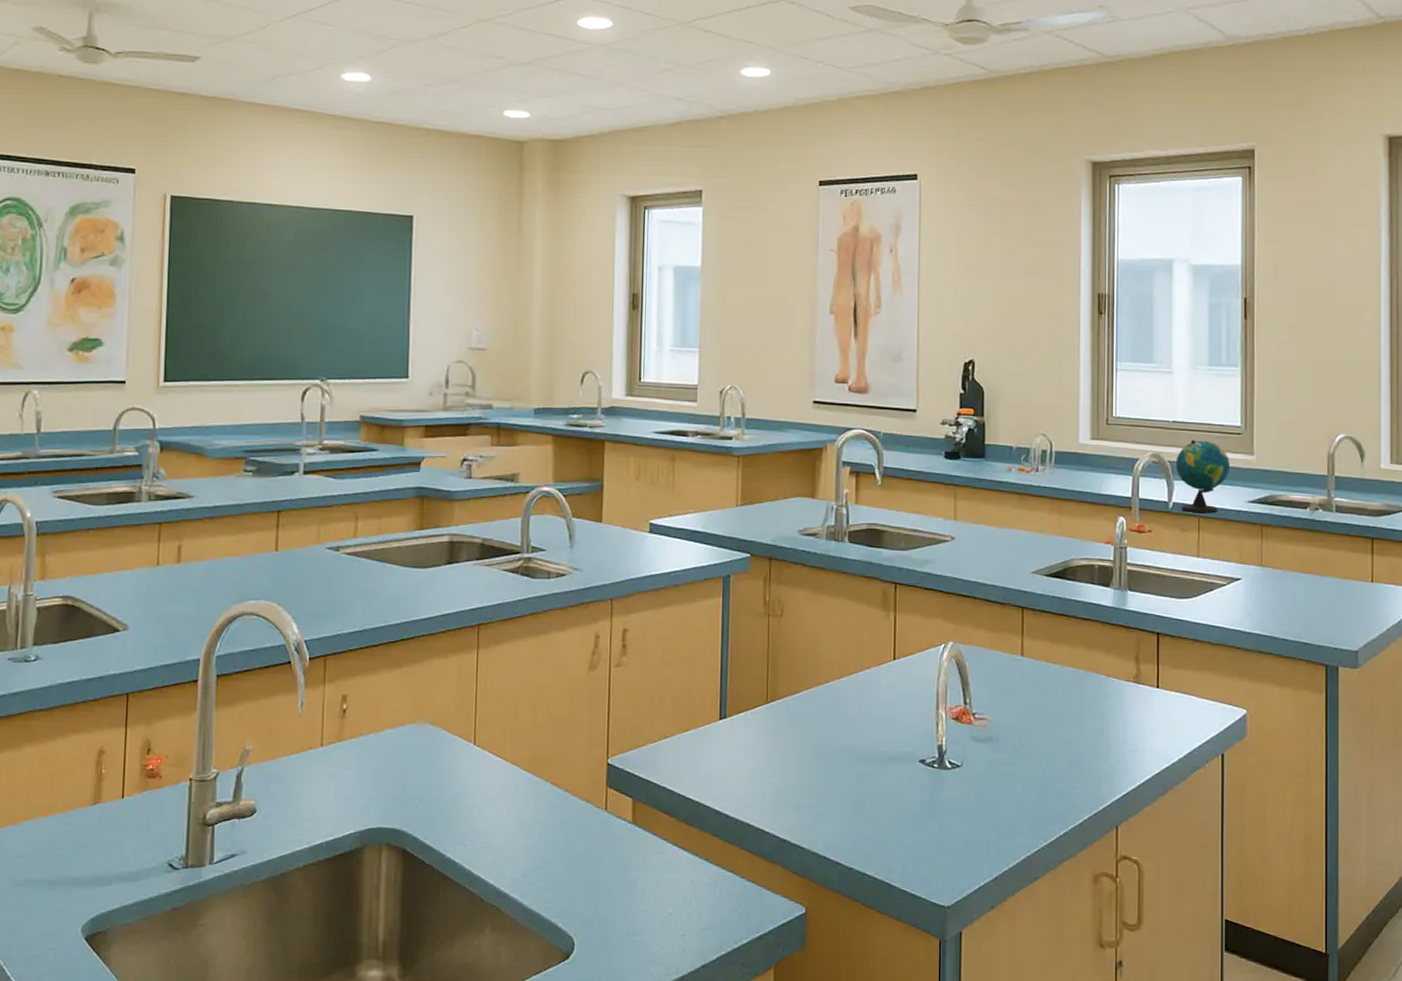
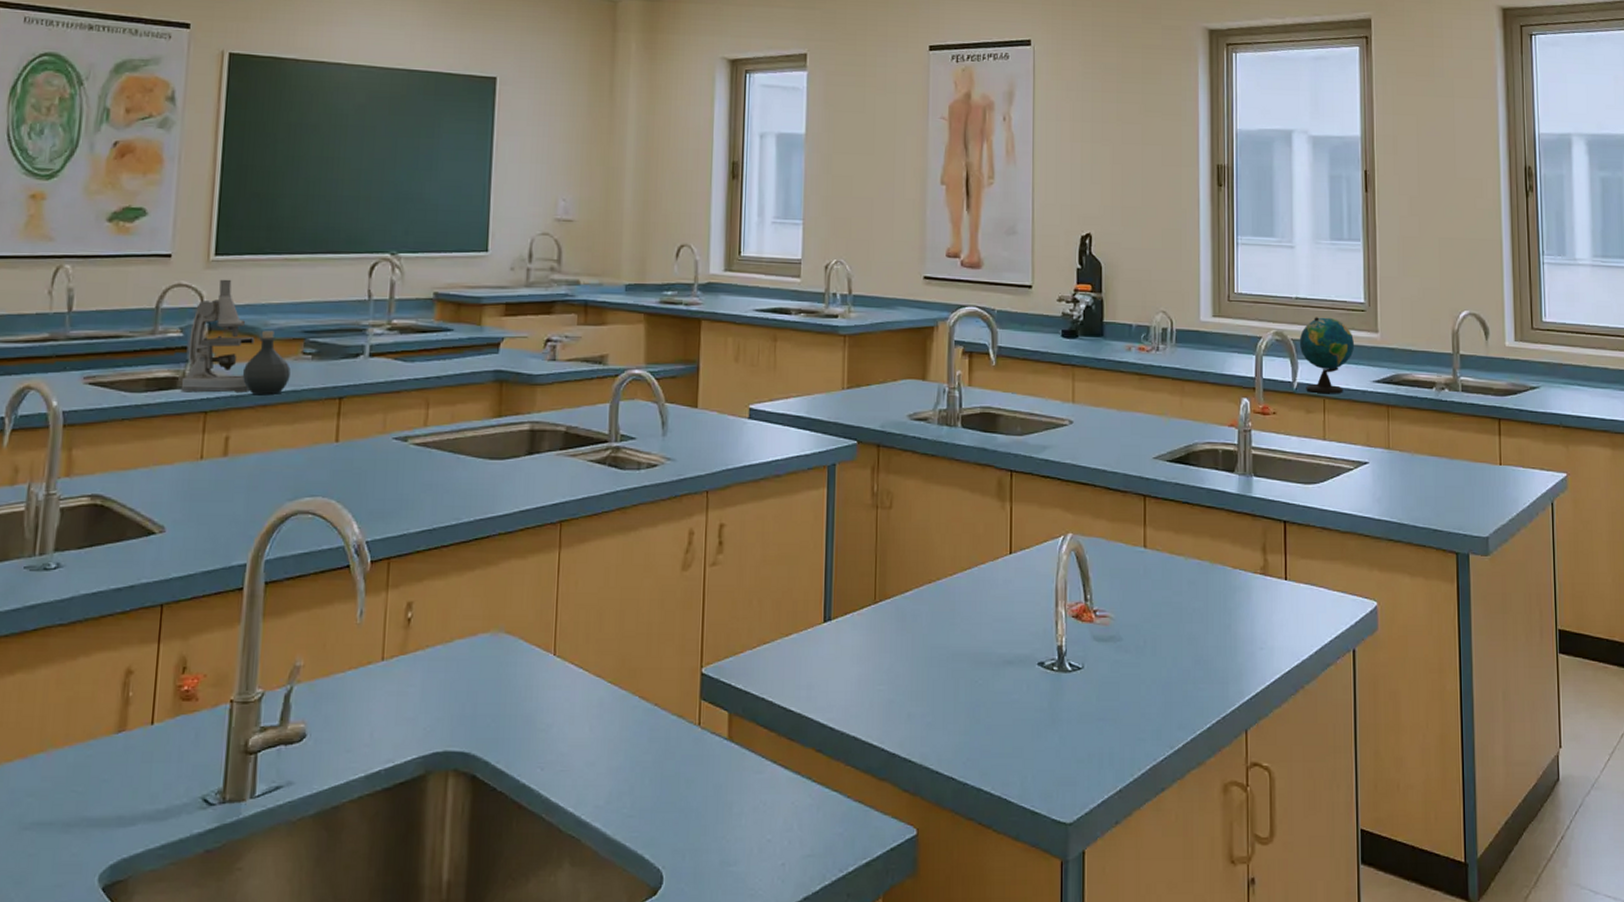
microscope: none [137,403,202,506] -> present [180,279,255,393]
flask: none [191,450,234,509] -> present [242,330,291,395]

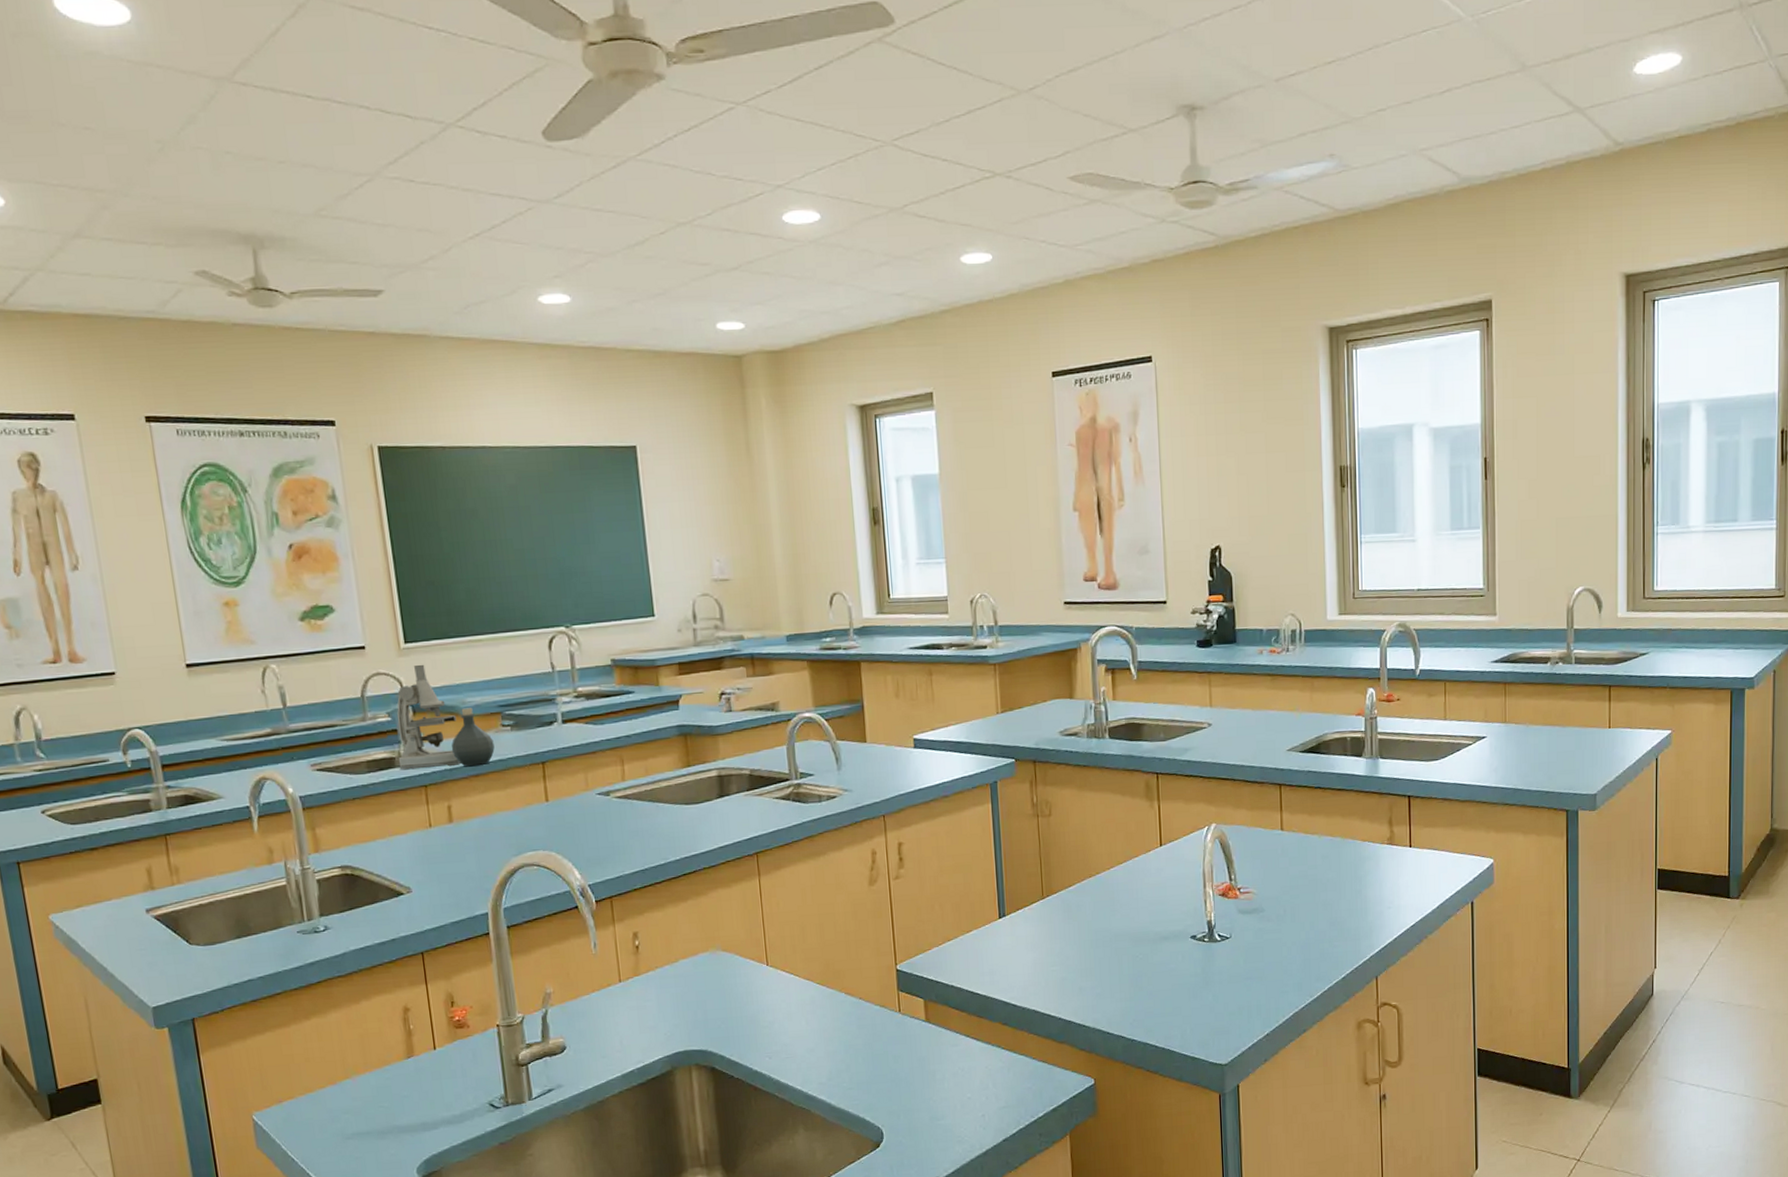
globe: present [1299,317,1355,394] -> none [1421,605,1474,678]

